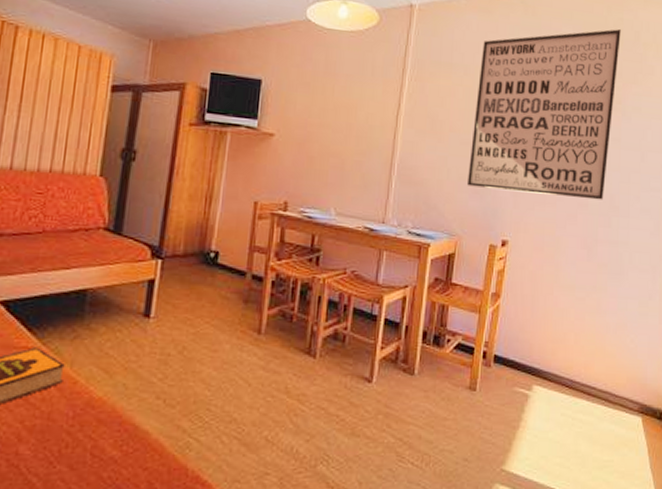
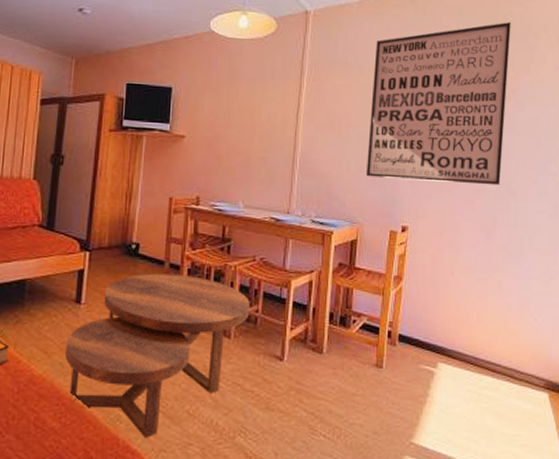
coffee table: none [130,285,338,468] -> present [65,273,250,439]

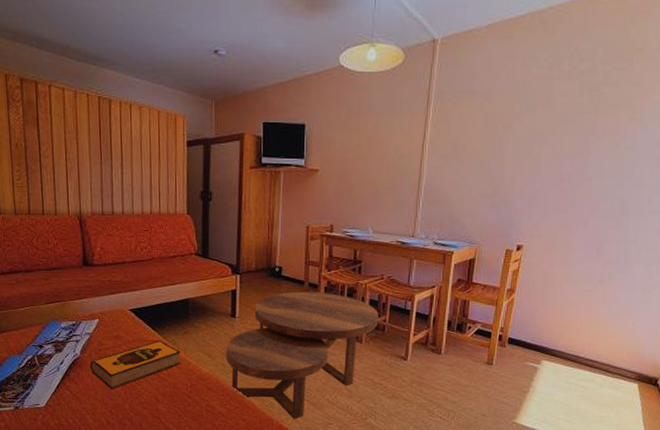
wall art: present [365,22,511,186] -> none [486,39,644,205]

